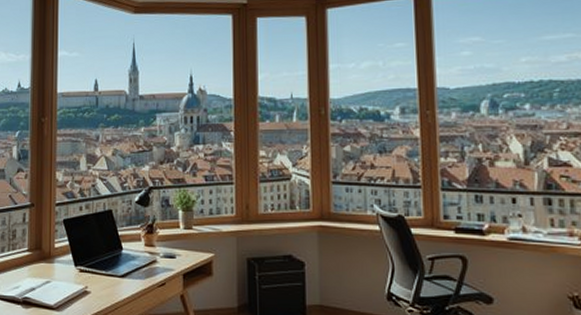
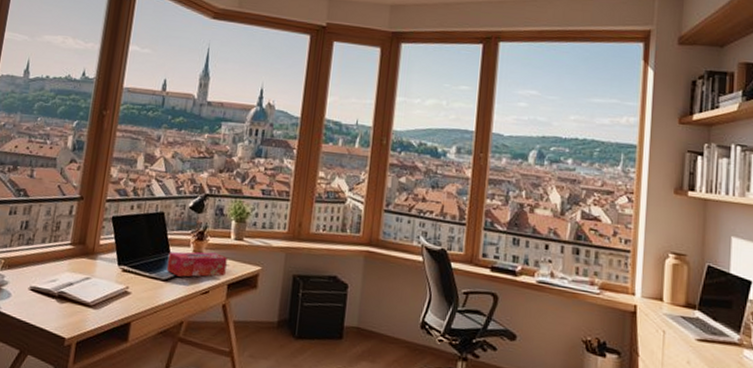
tissue box: none [121,244,179,272] -> present [166,251,227,277]

